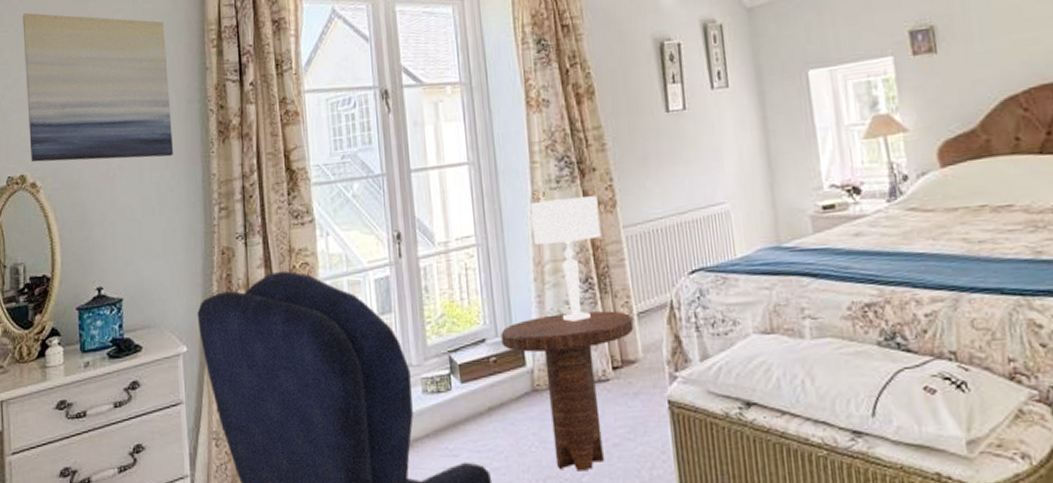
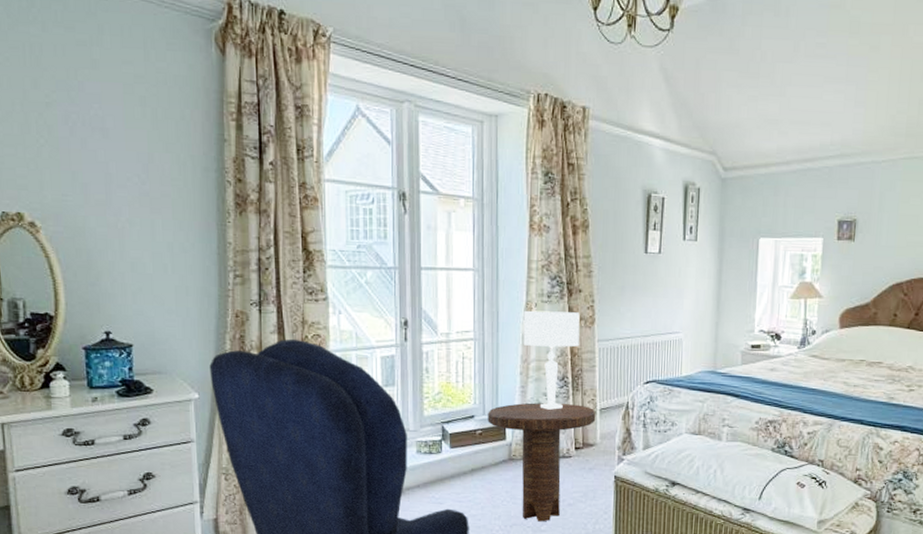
wall art: present [22,12,173,162] -> none [14,42,187,219]

